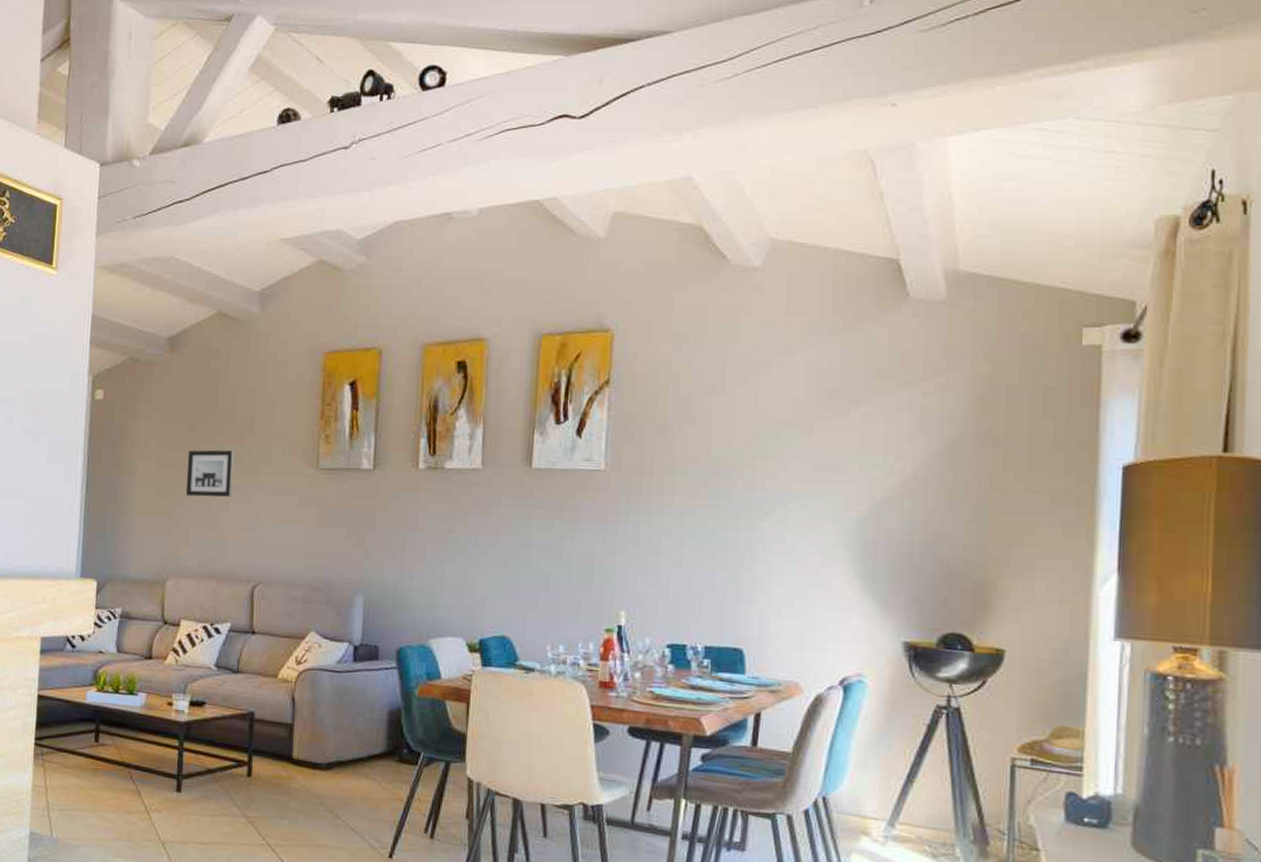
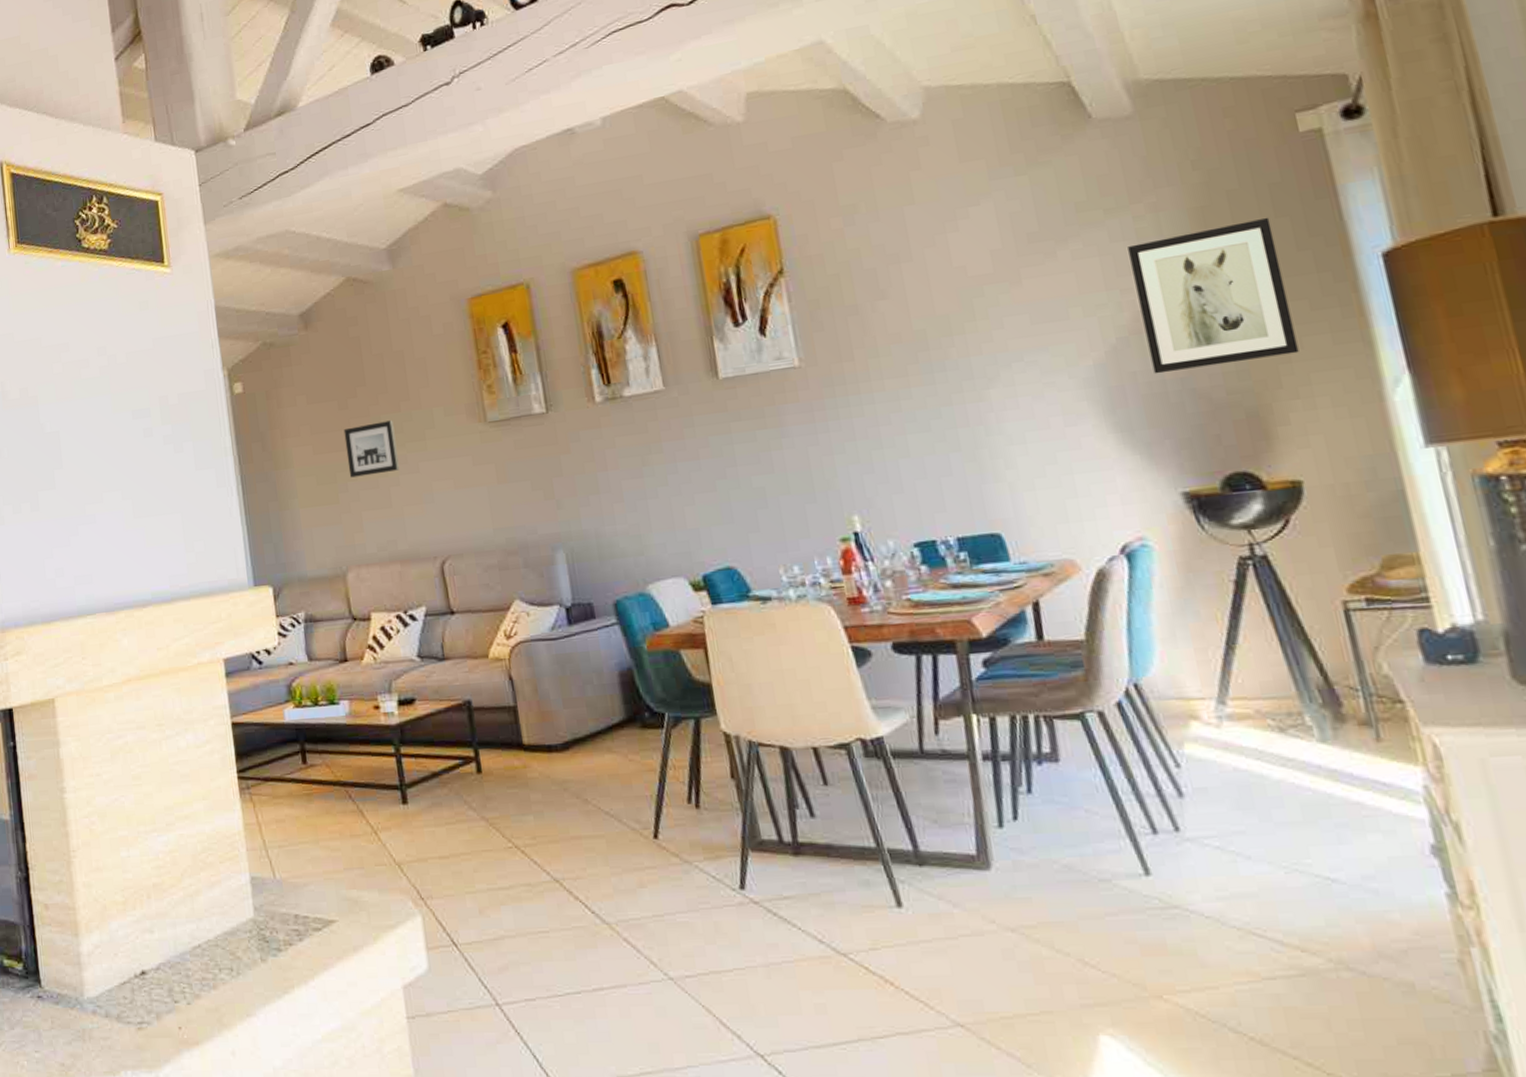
wall art: none [906,415,1037,540] -> present [1128,217,1299,374]

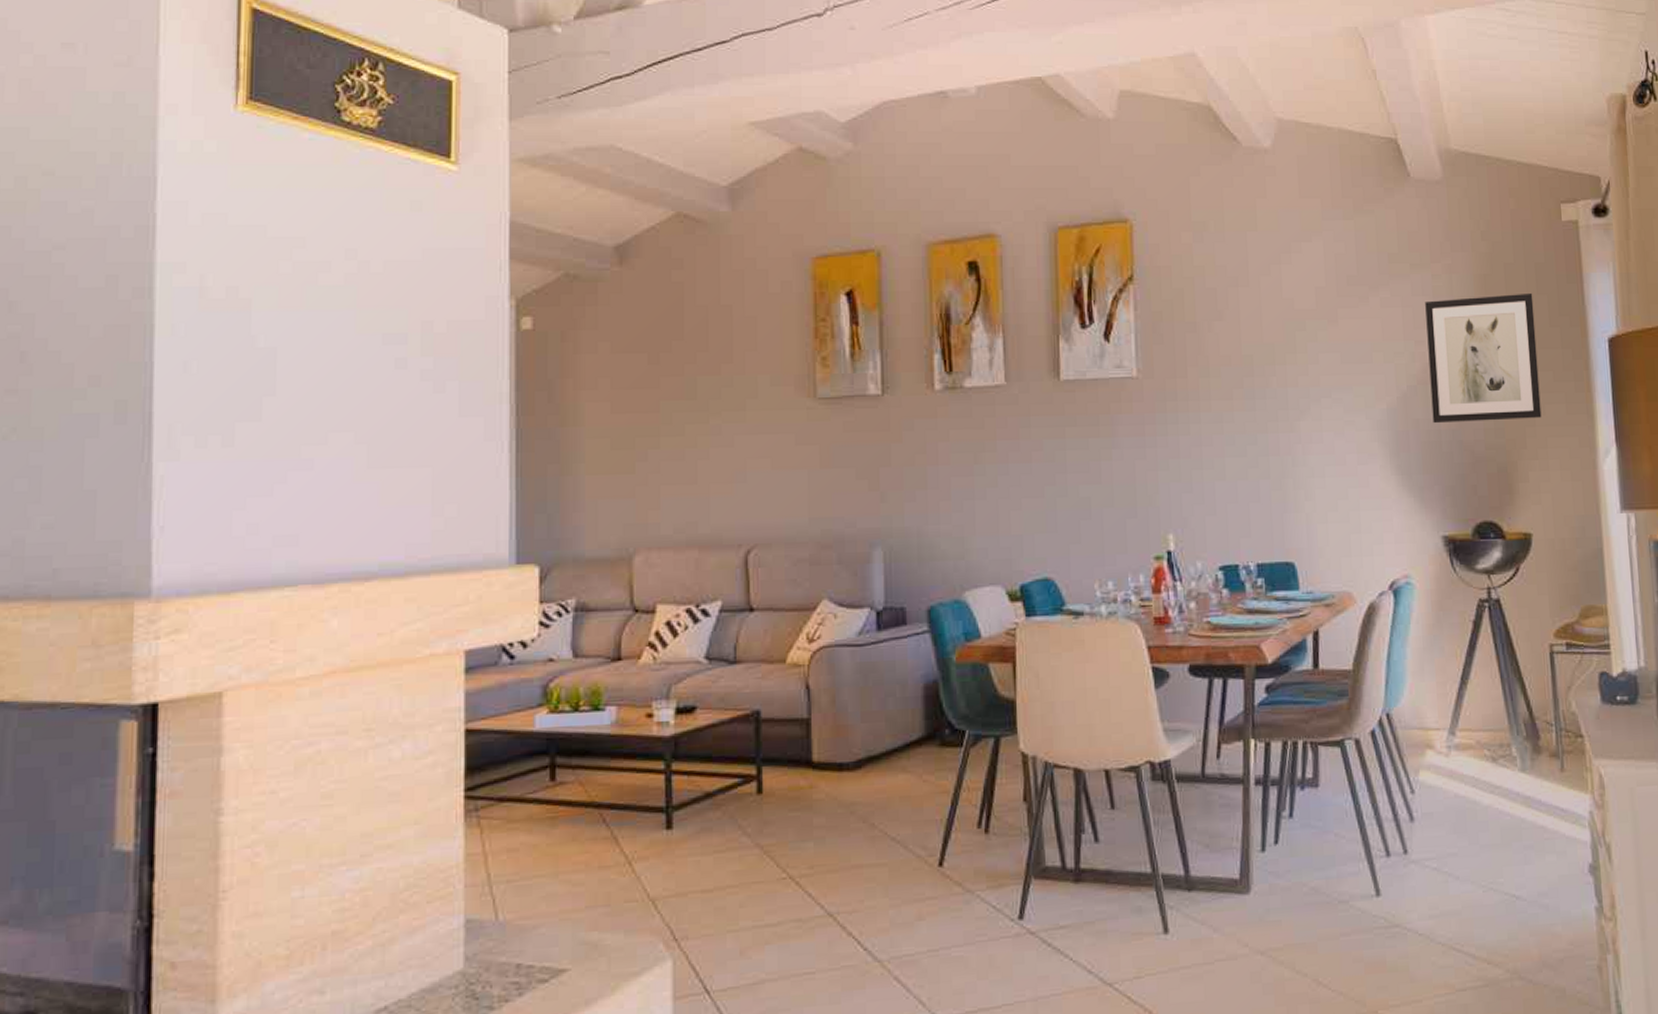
wall art: present [343,420,400,478] -> none [651,383,711,445]

